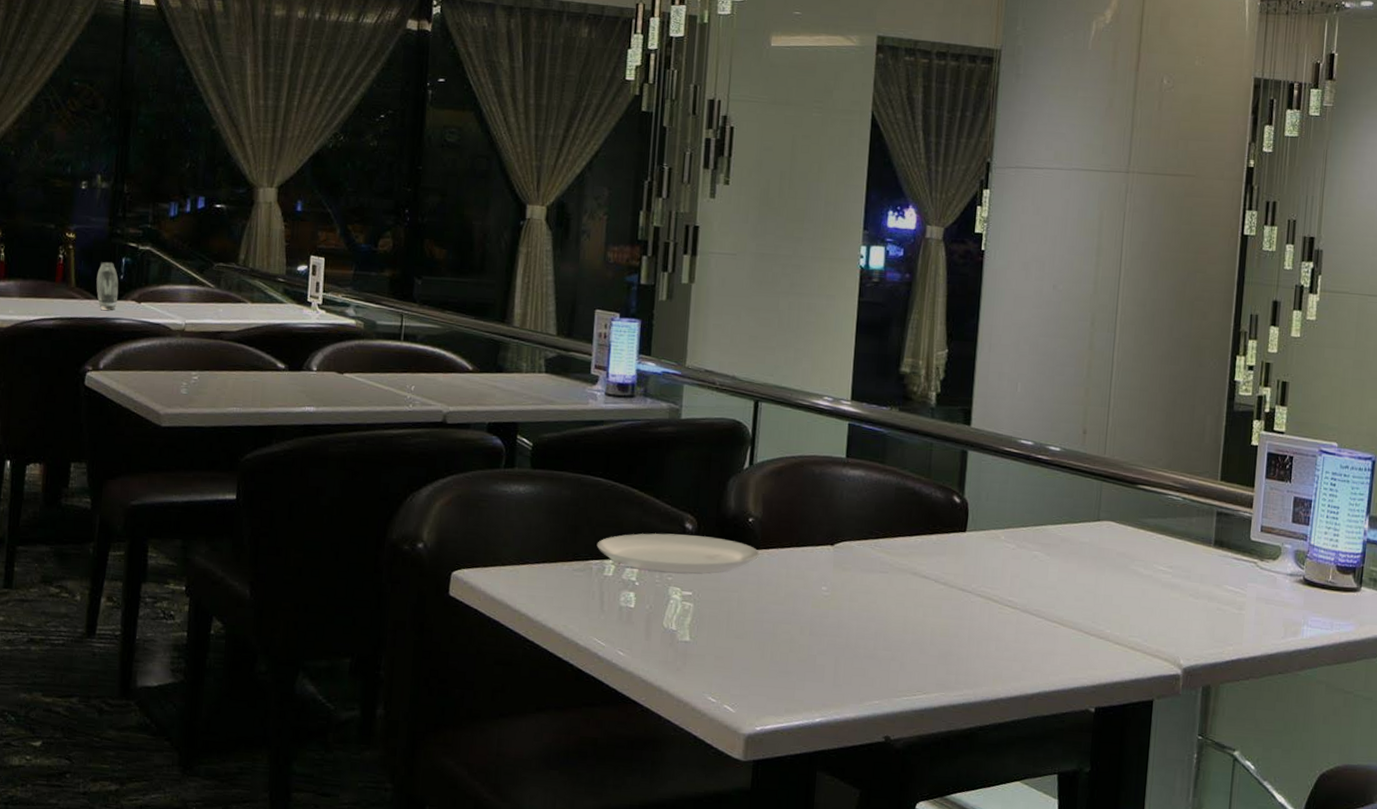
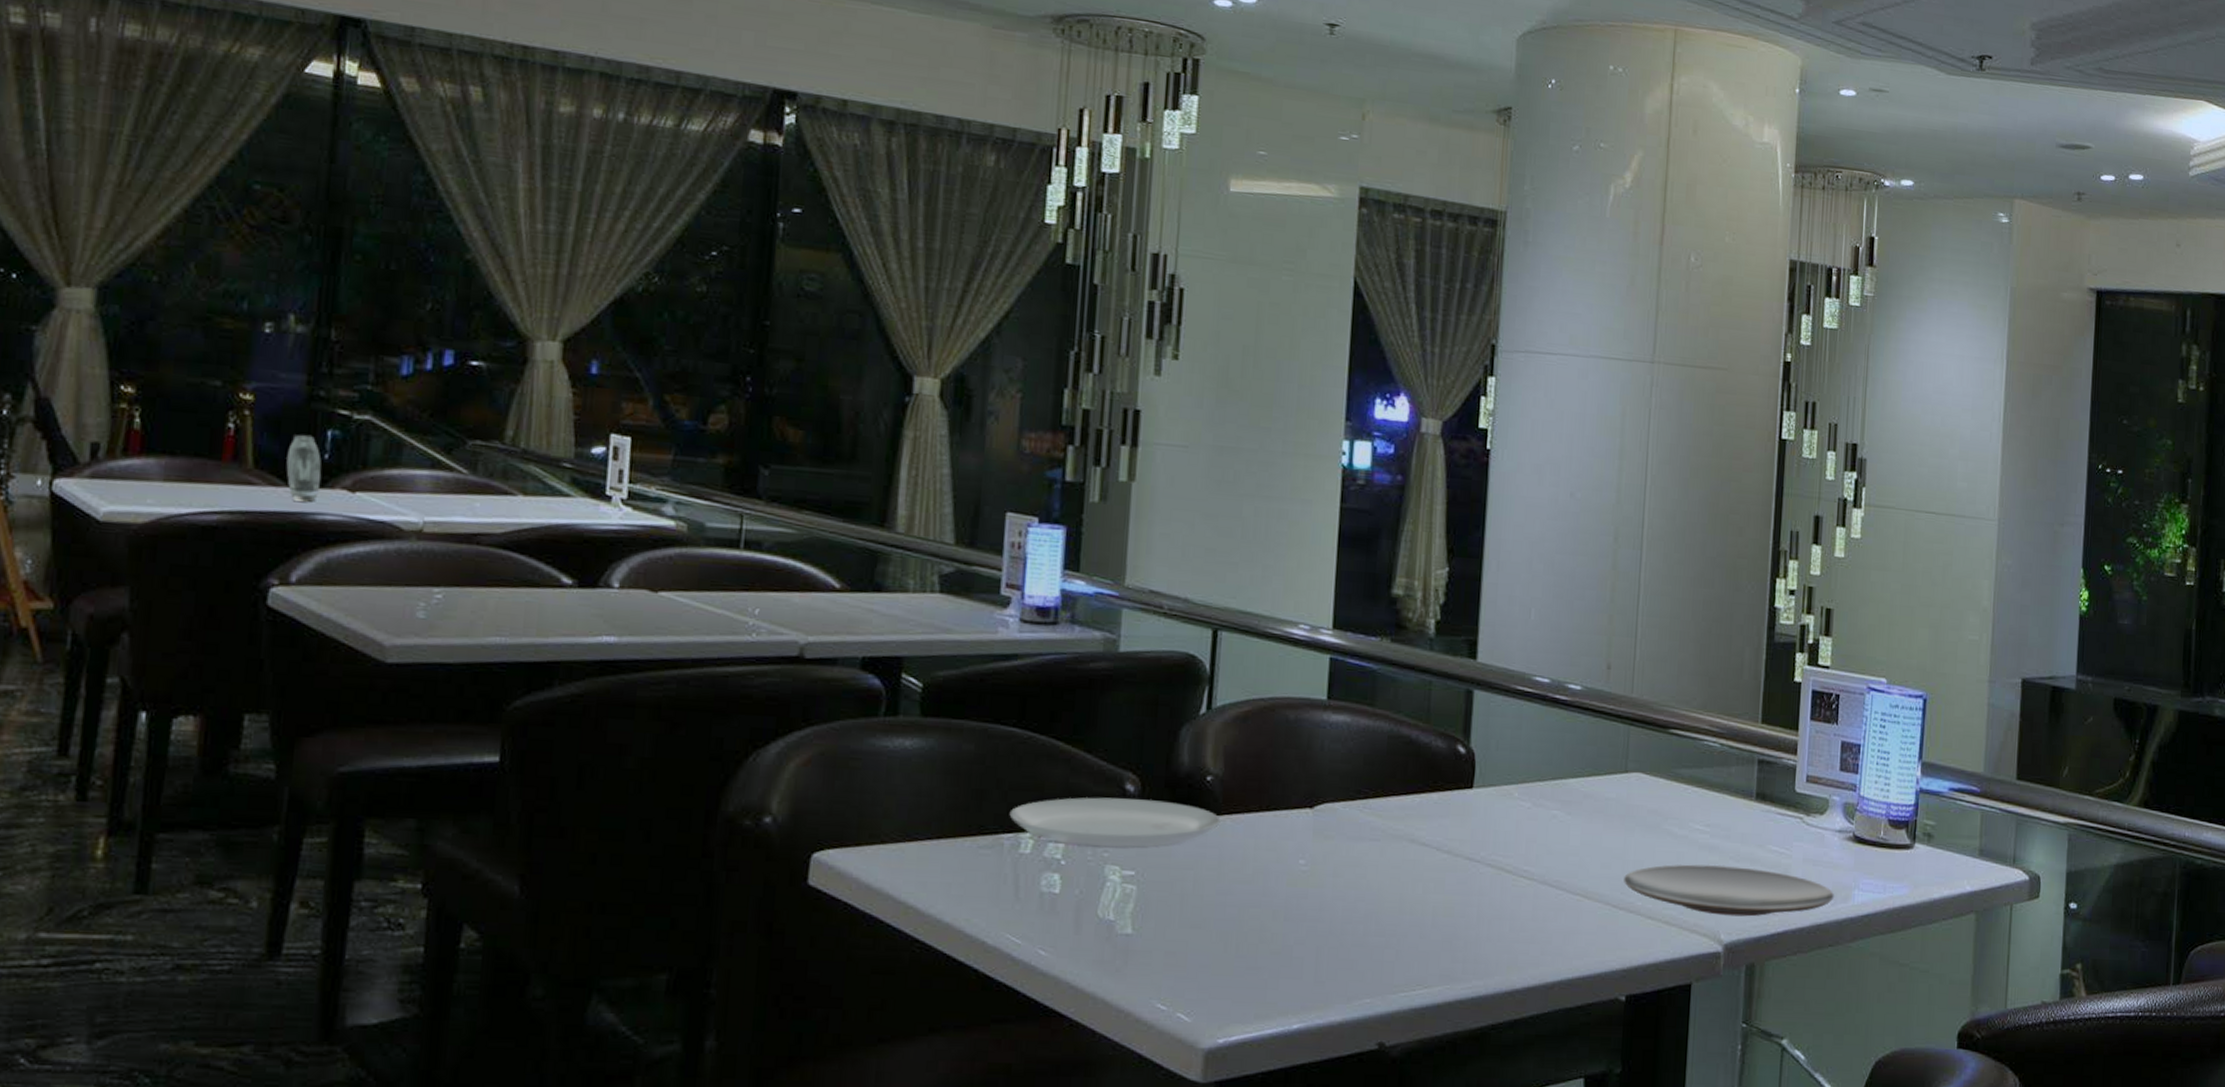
plate: none [1095,599,1285,646] -> present [1624,864,1834,917]

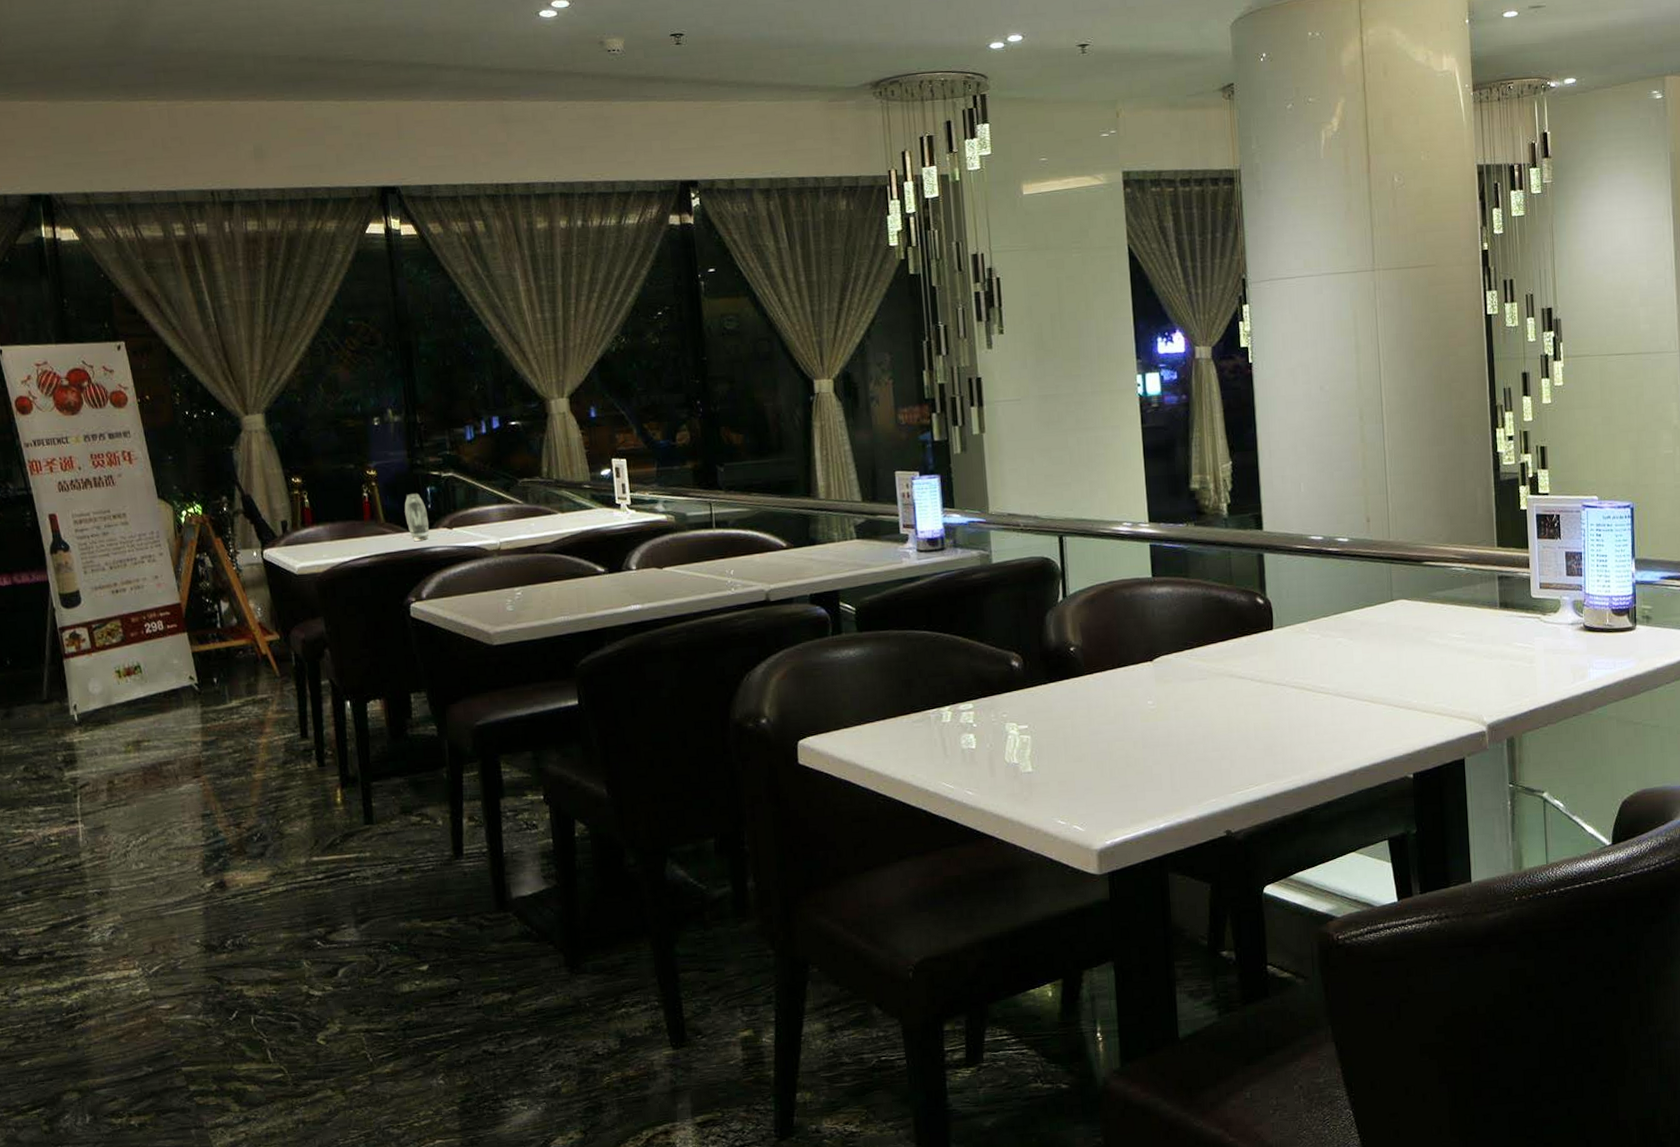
plate: present [1009,797,1221,848] -> none [931,670,1085,712]
plate: present [1624,864,1834,917] -> none [1400,662,1573,703]

